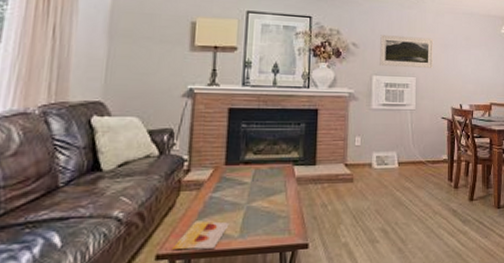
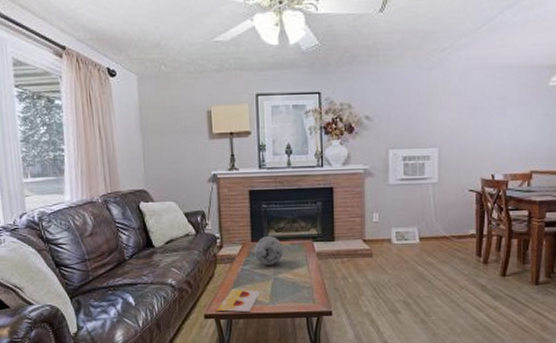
decorative orb: none [227,159,262,193] -> present [254,236,284,266]
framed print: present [380,35,434,68] -> none [396,102,460,138]

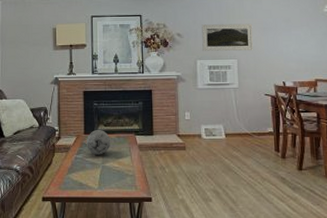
painting: present [216,288,261,312] -> none [53,175,91,196]
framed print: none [396,102,460,138] -> present [202,23,254,51]

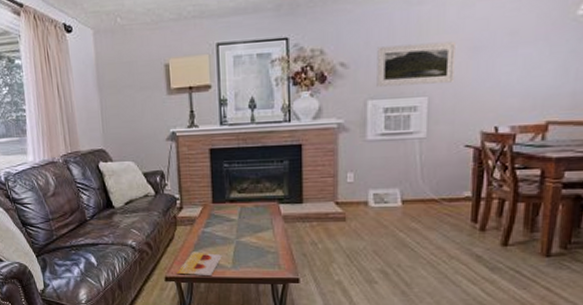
painting: none [53,175,91,196] -> present [177,251,222,275]
decorative orb: present [87,130,111,155] -> none [216,198,247,228]

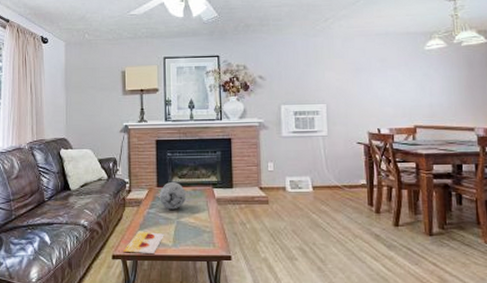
decorative orb: none [216,198,247,228] -> present [160,182,187,210]
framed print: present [377,41,457,87] -> none [286,64,345,95]

